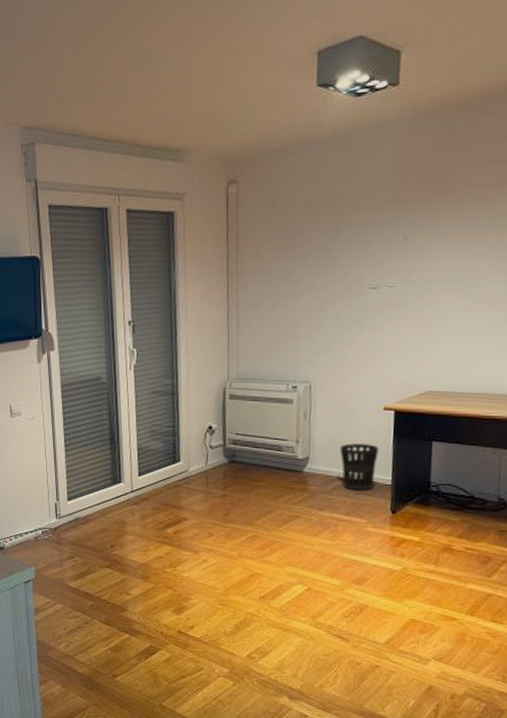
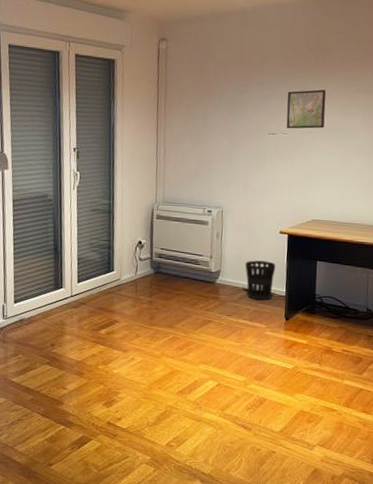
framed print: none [391,227,446,280] -> present [286,89,326,129]

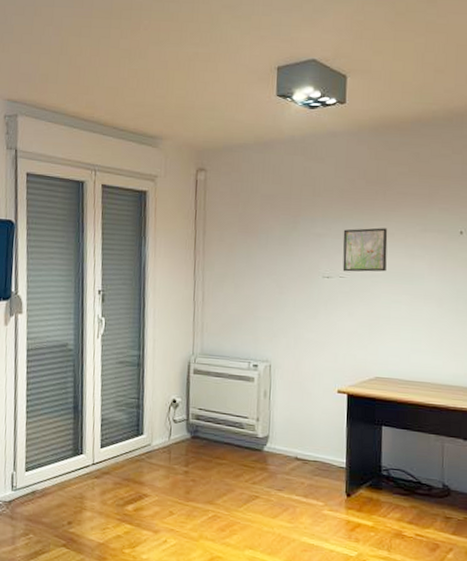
wastebasket: present [245,260,276,301] -> none [298,424,334,473]

